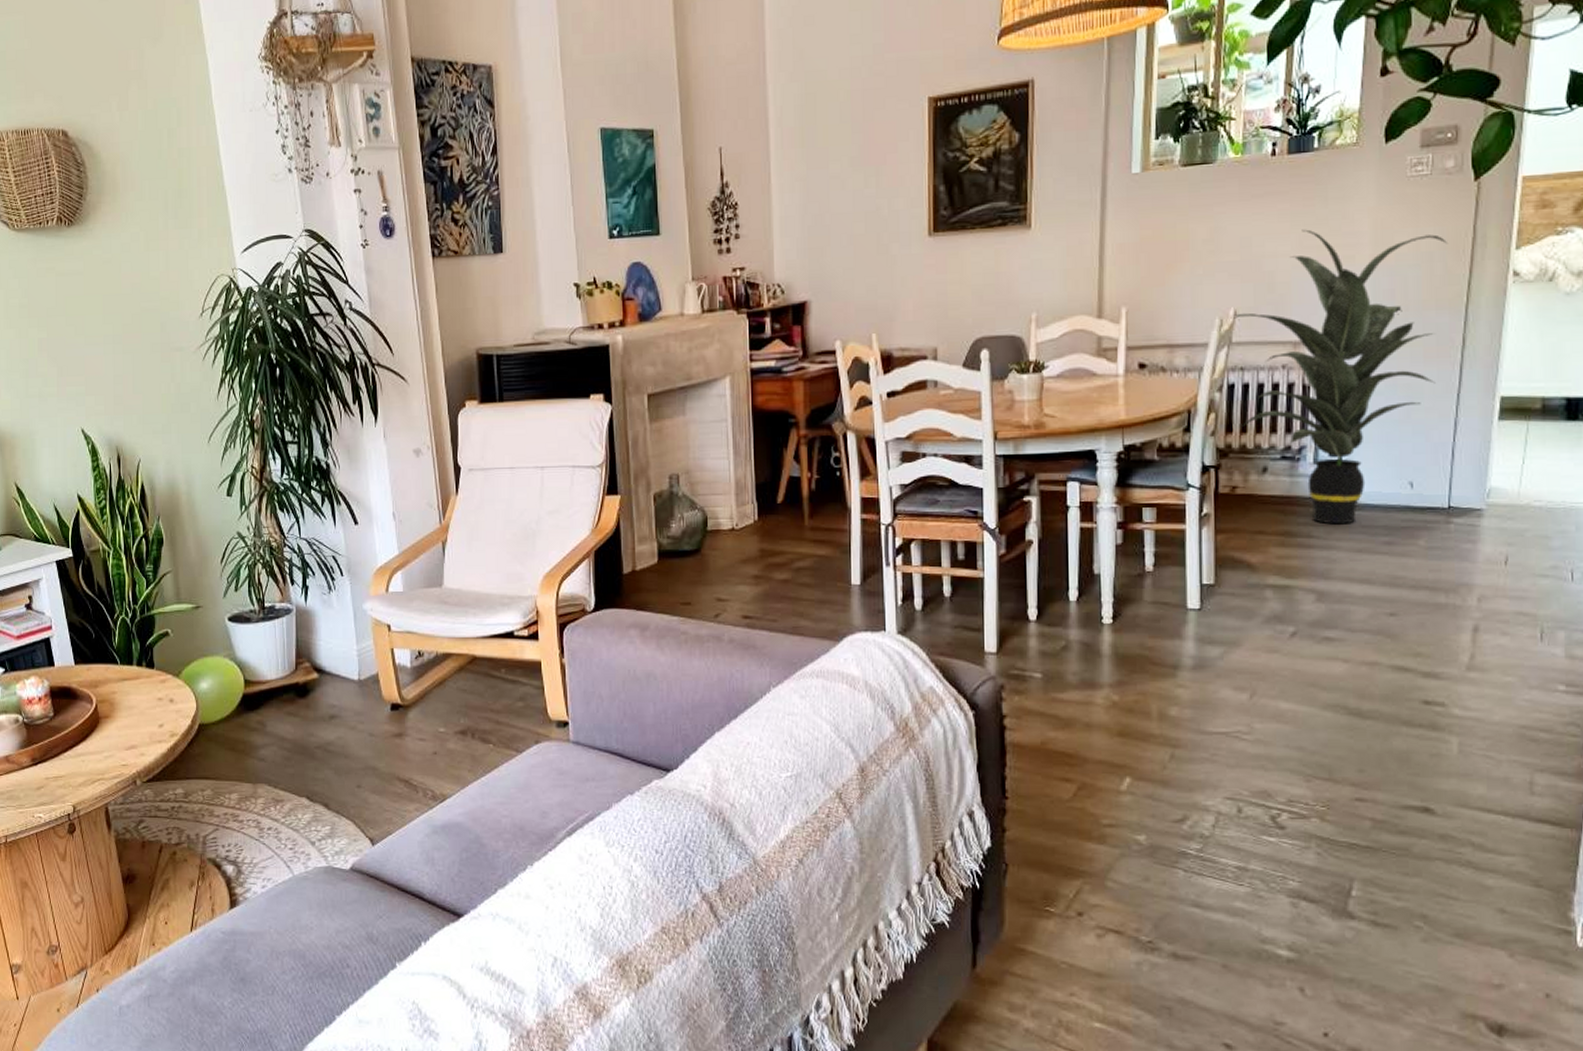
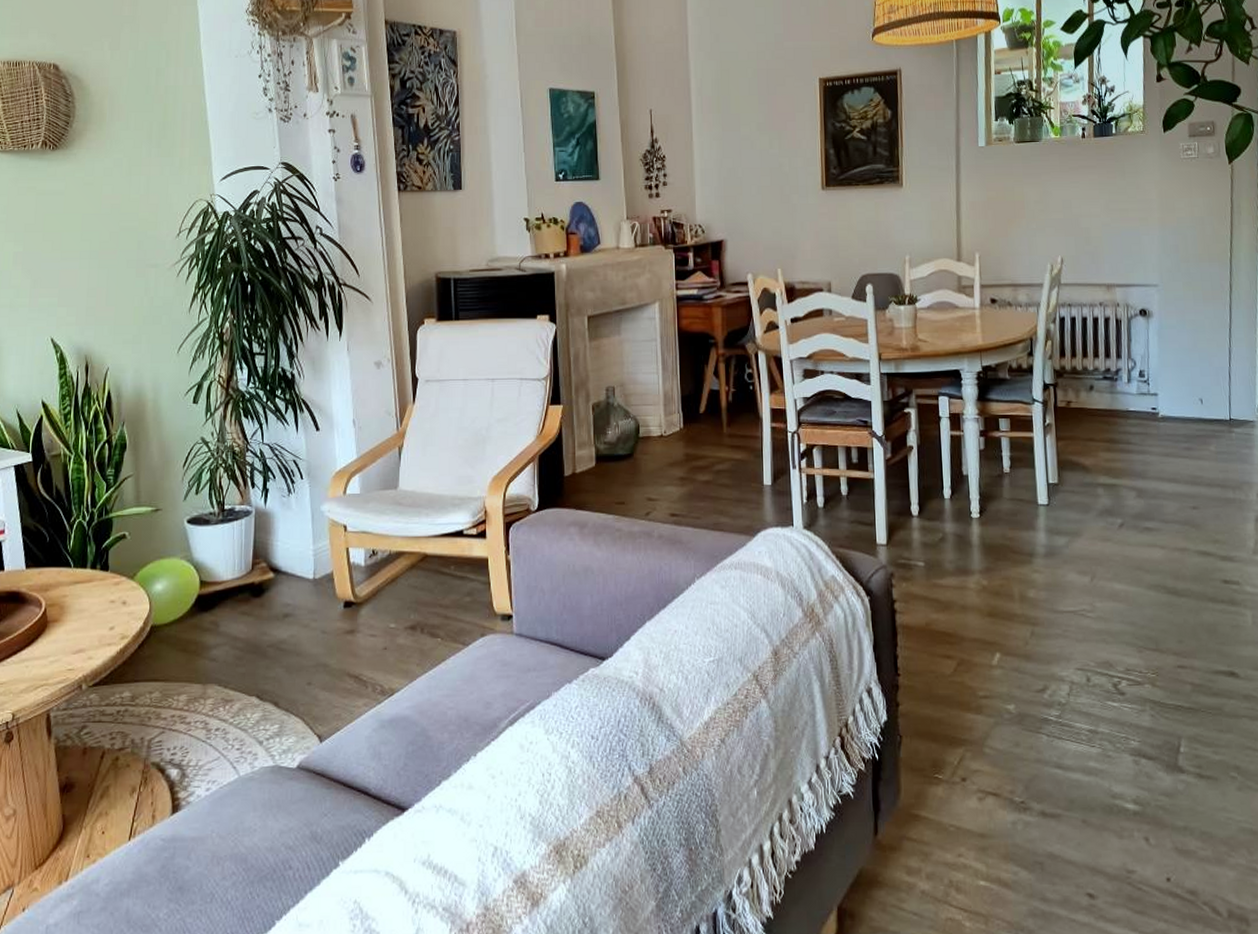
indoor plant: present [1233,229,1449,525] -> none [1061,196,1214,433]

